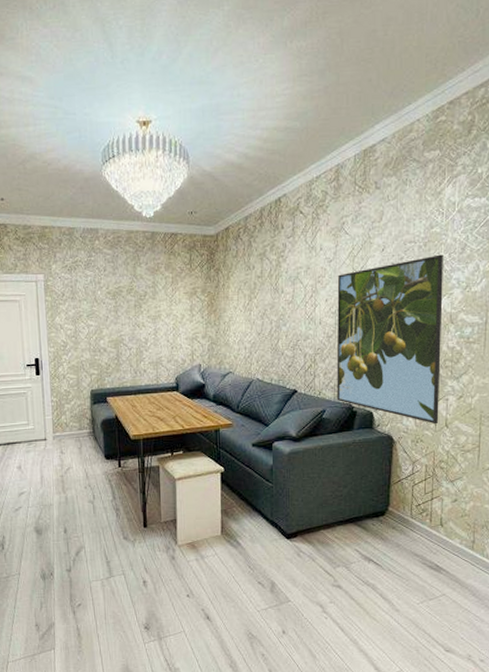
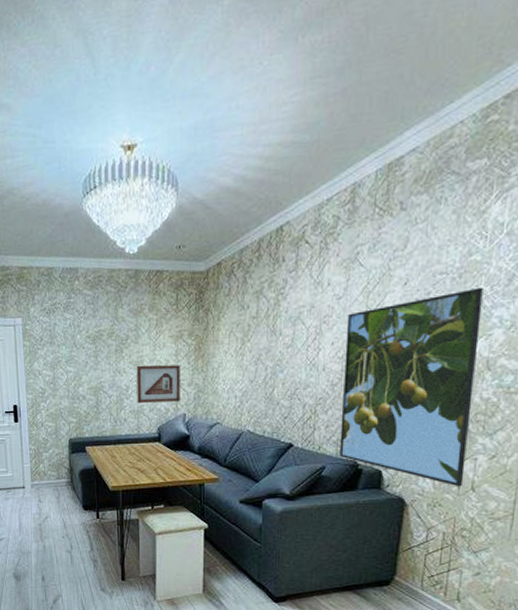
picture frame: none [154,319,196,355] -> present [136,365,181,403]

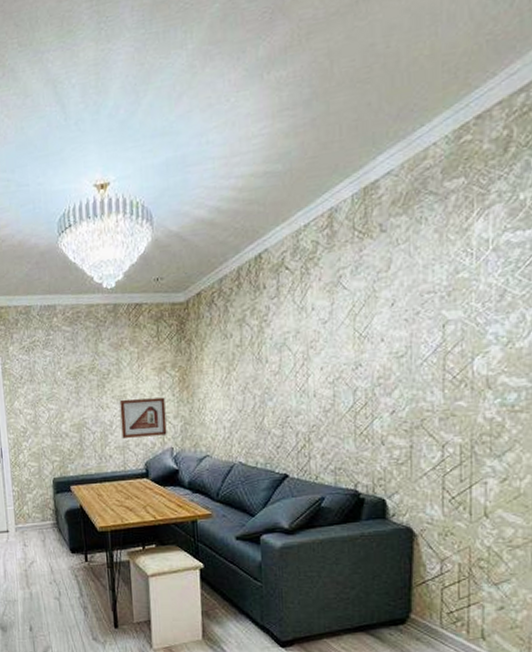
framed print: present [339,287,483,487] -> none [334,304,476,514]

